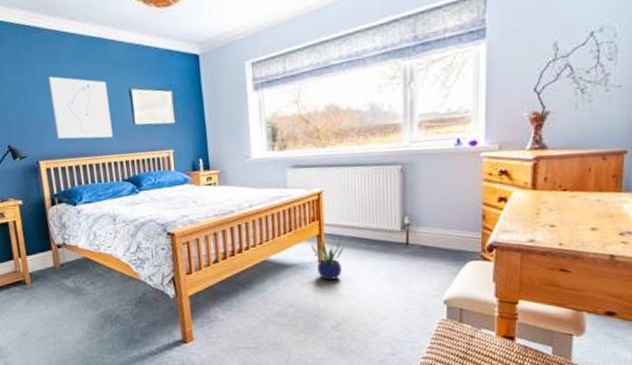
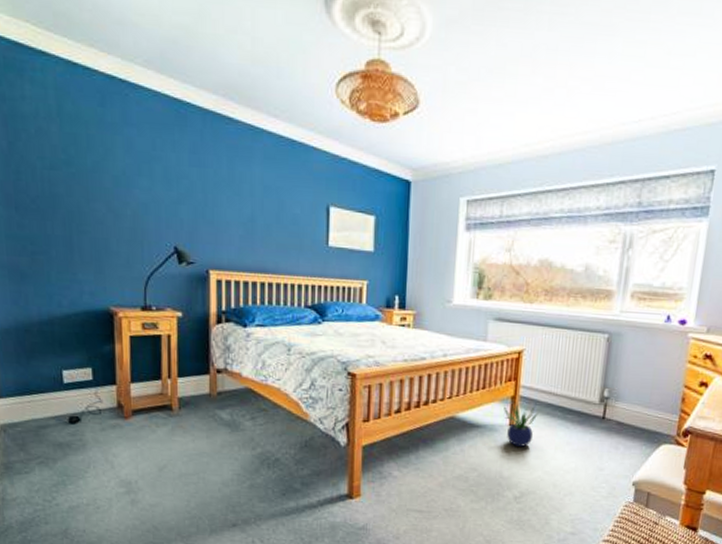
wall art: present [48,76,113,140] -> none [234,175,302,257]

